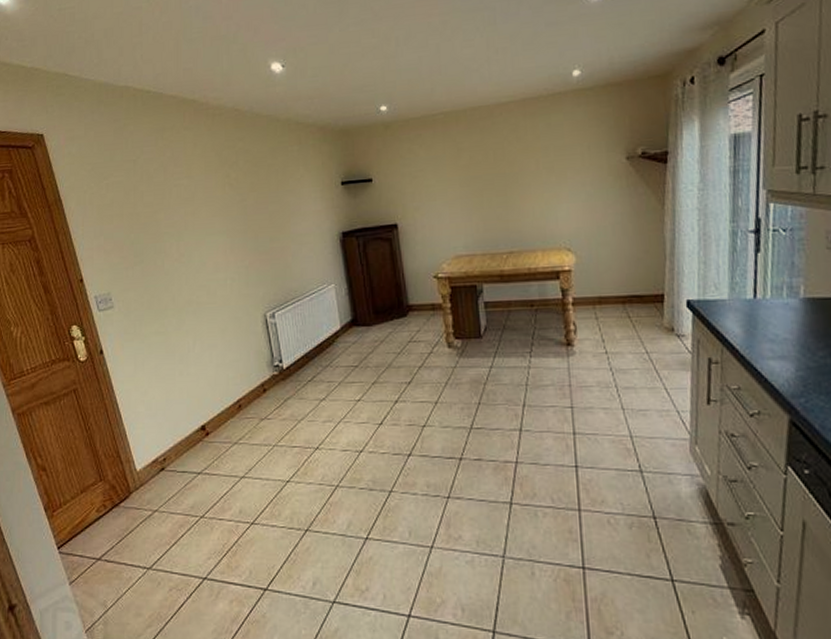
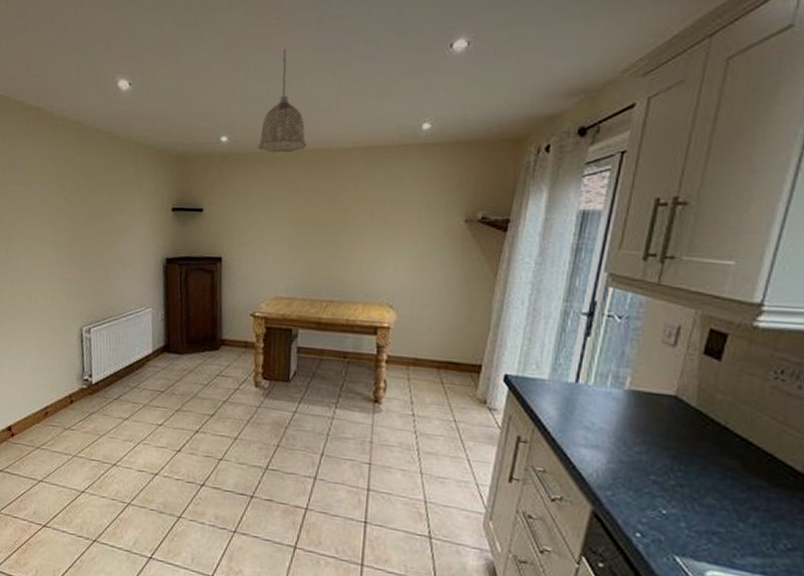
pendant lamp: none [417,14,465,116] -> present [258,48,307,153]

